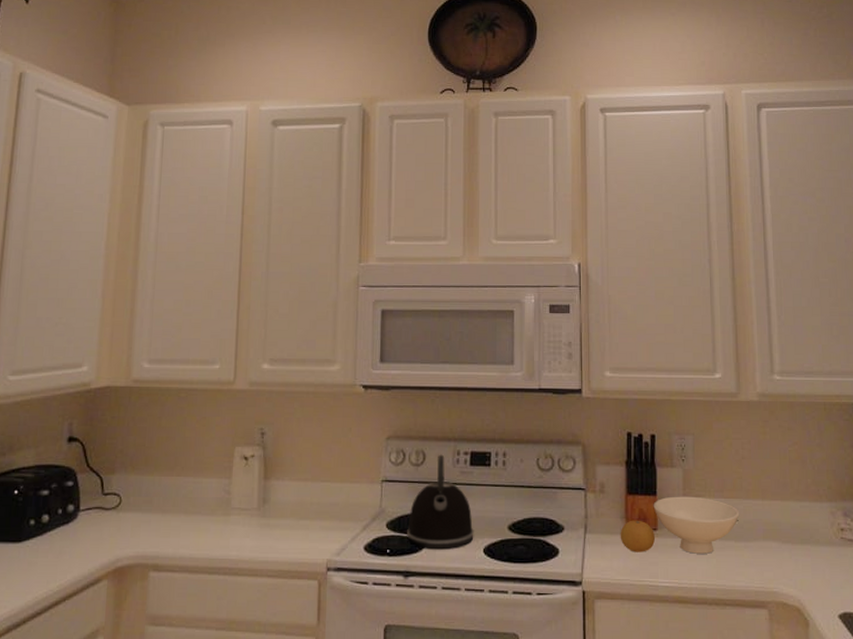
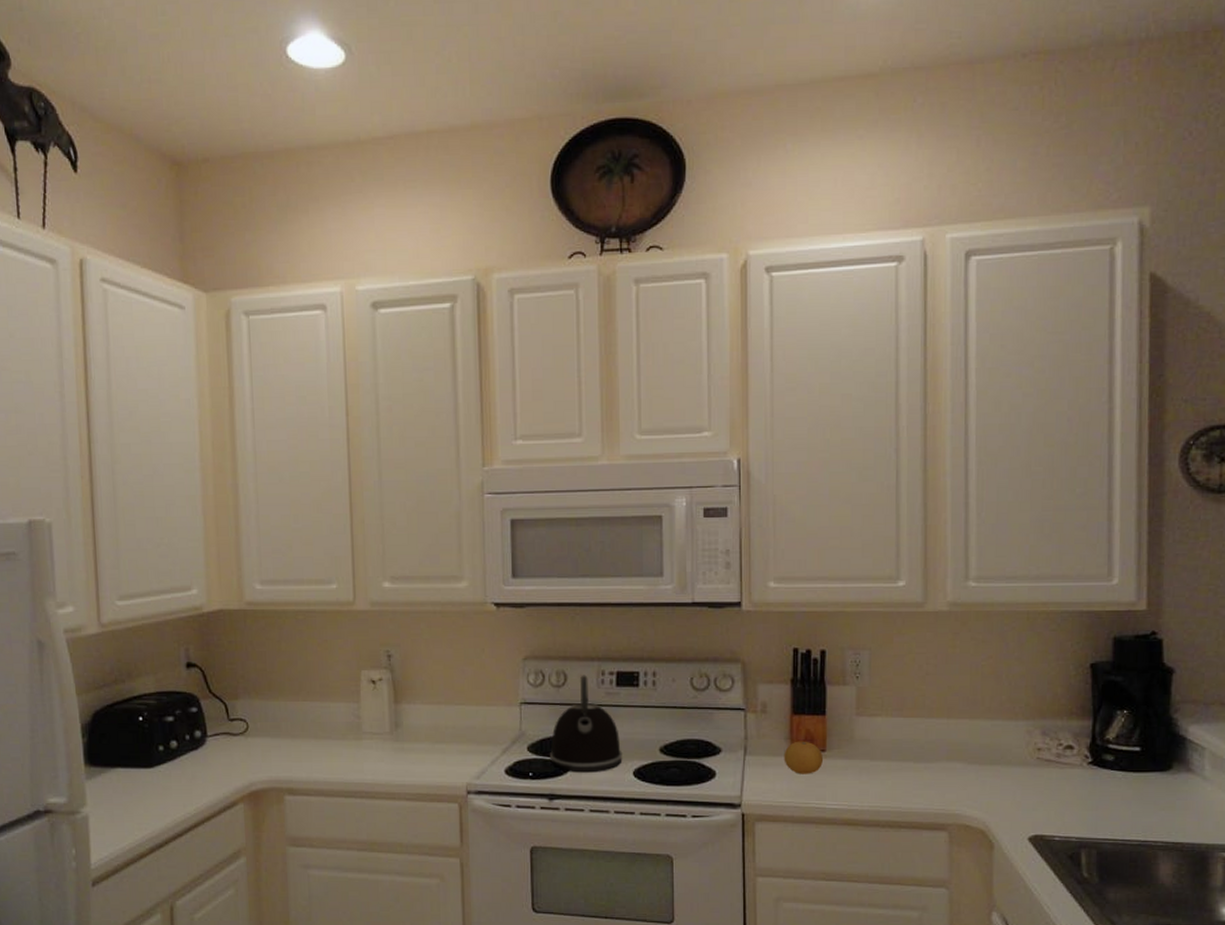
bowl: present [653,496,740,554] -> none [821,715,921,775]

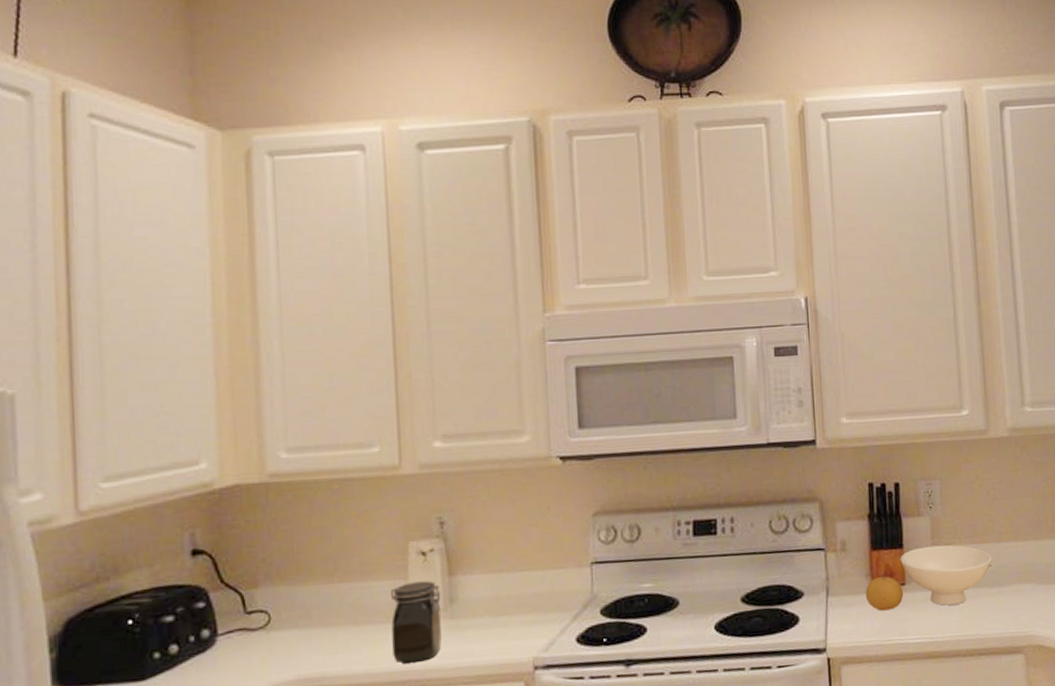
jar: none [345,706,388,777] -> present [390,580,442,664]
kettle: present [550,675,623,774] -> none [625,526,703,634]
bowl: none [821,715,921,775] -> present [900,544,993,606]

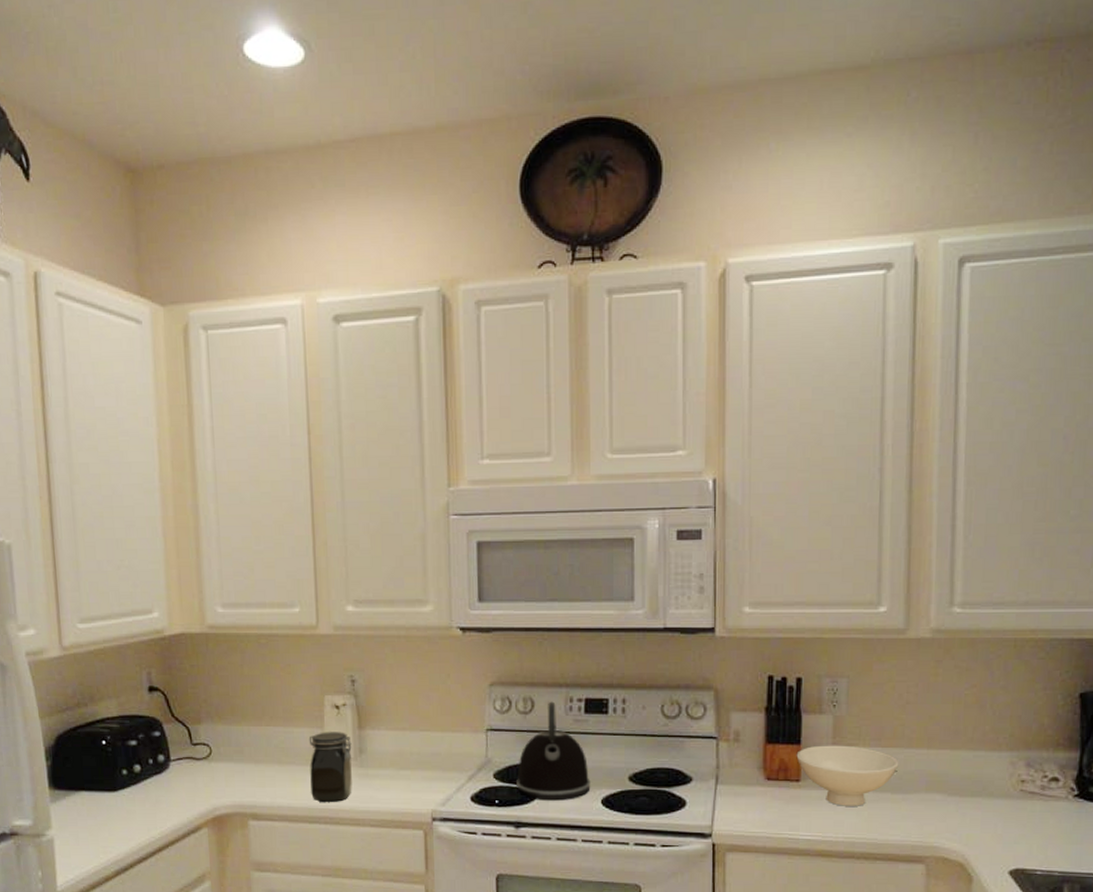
kettle: none [625,526,703,634] -> present [517,701,591,802]
fruit: present [865,576,904,611] -> none [756,770,798,805]

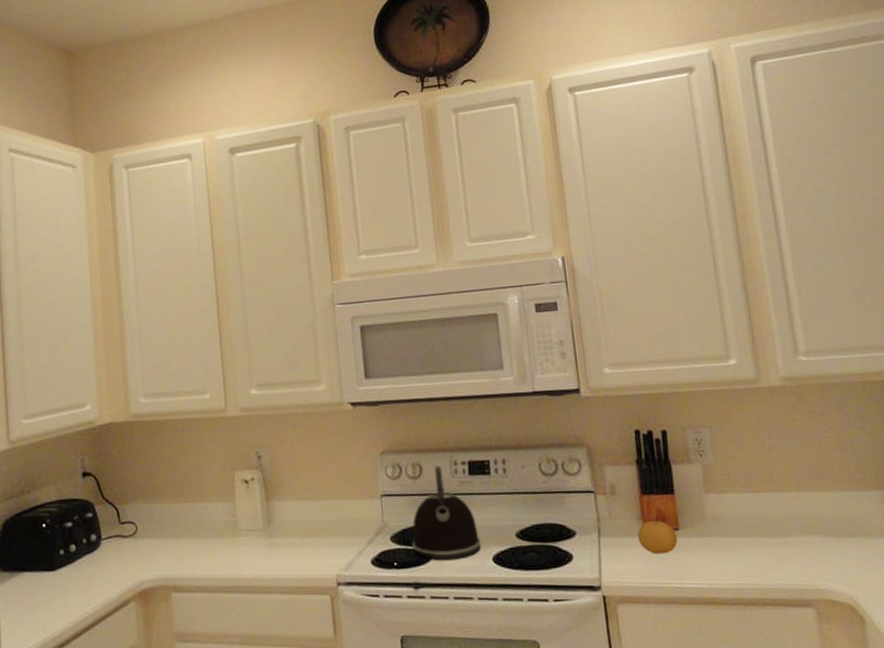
jar: present [308,732,352,803] -> none [222,504,263,573]
fruit: none [756,770,798,805] -> present [637,520,678,554]
bowl: present [796,745,899,806] -> none [671,492,772,553]

